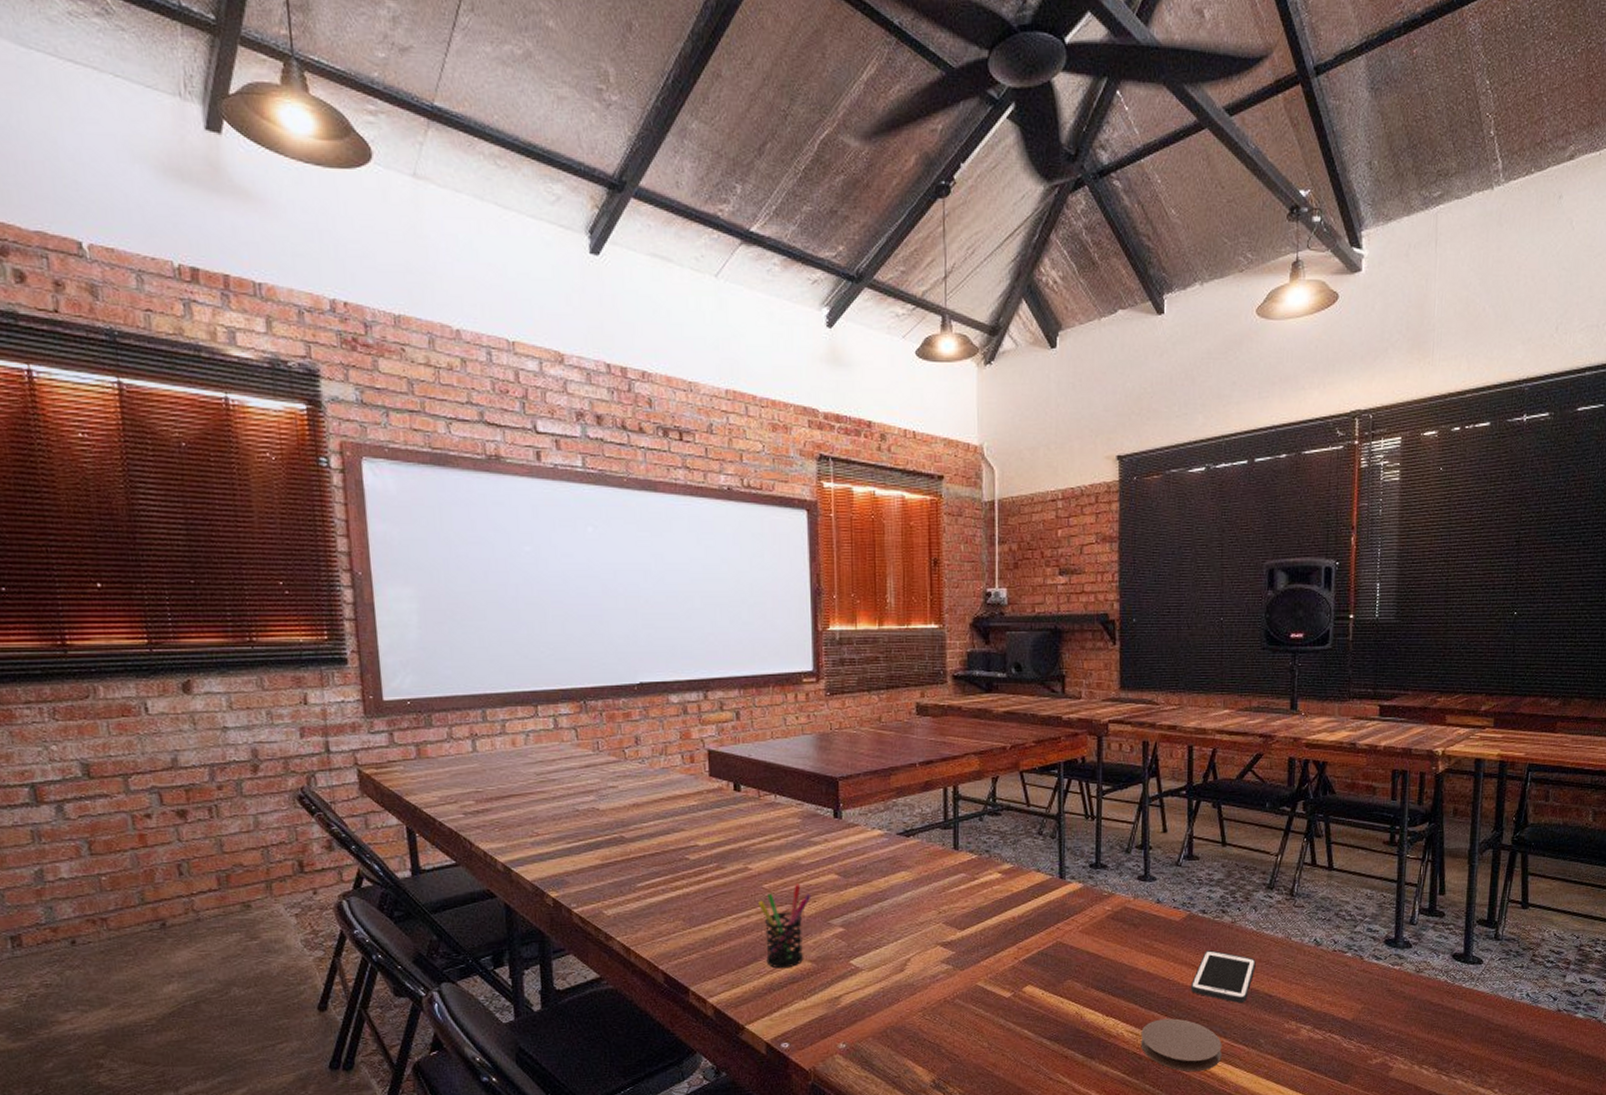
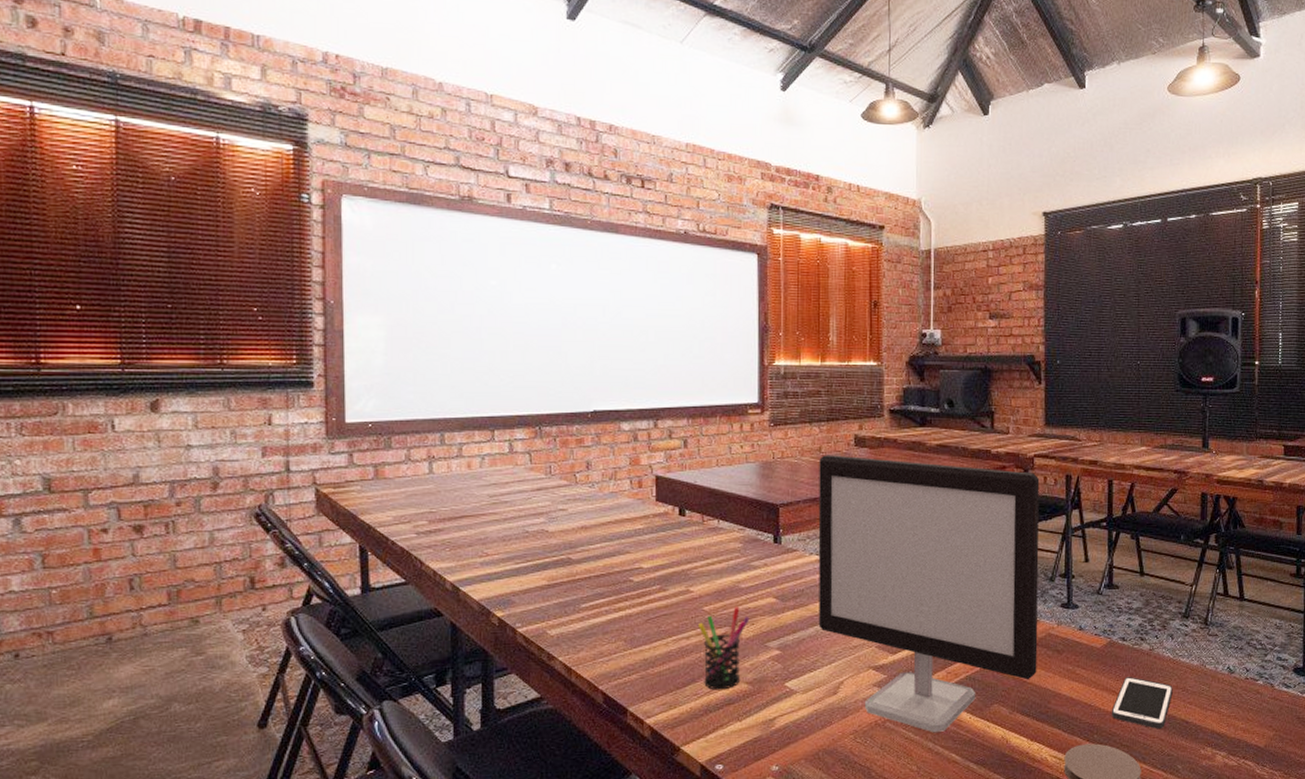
computer monitor: none [879,724,1115,1009] -> present [818,455,1040,732]

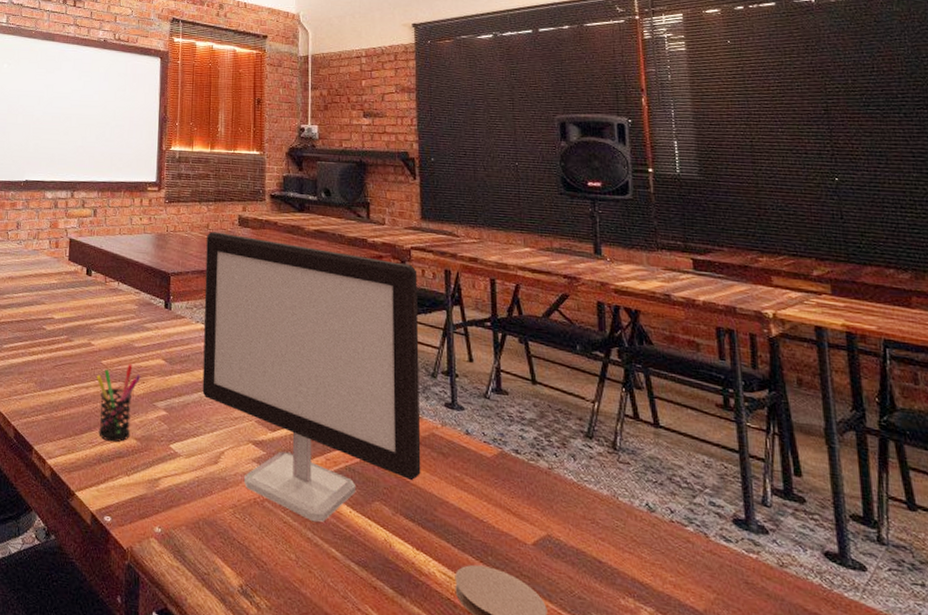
cell phone: present [1111,677,1173,729] -> none [507,495,580,565]

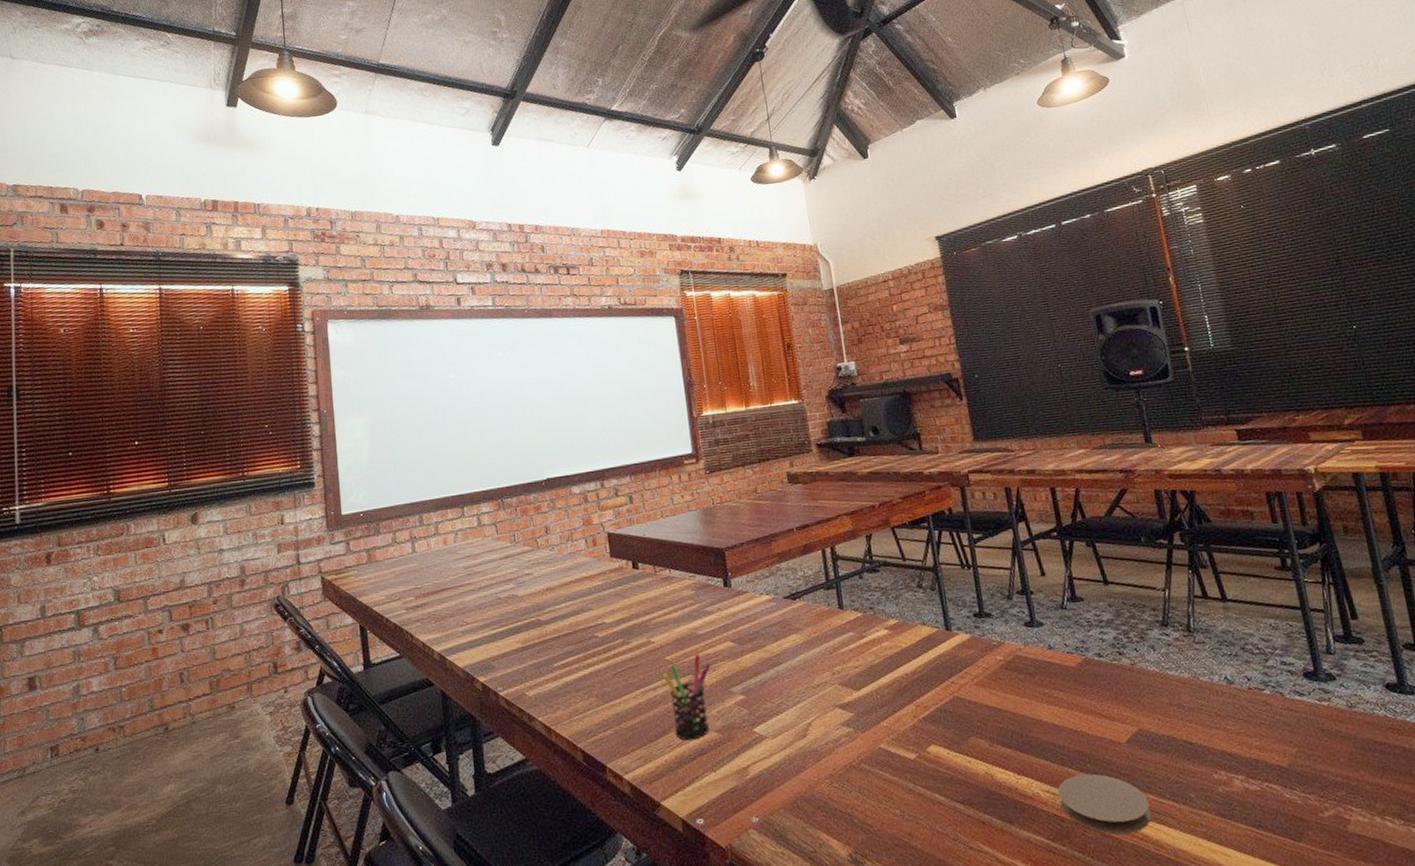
computer monitor: present [202,231,421,522] -> none [756,489,1011,772]

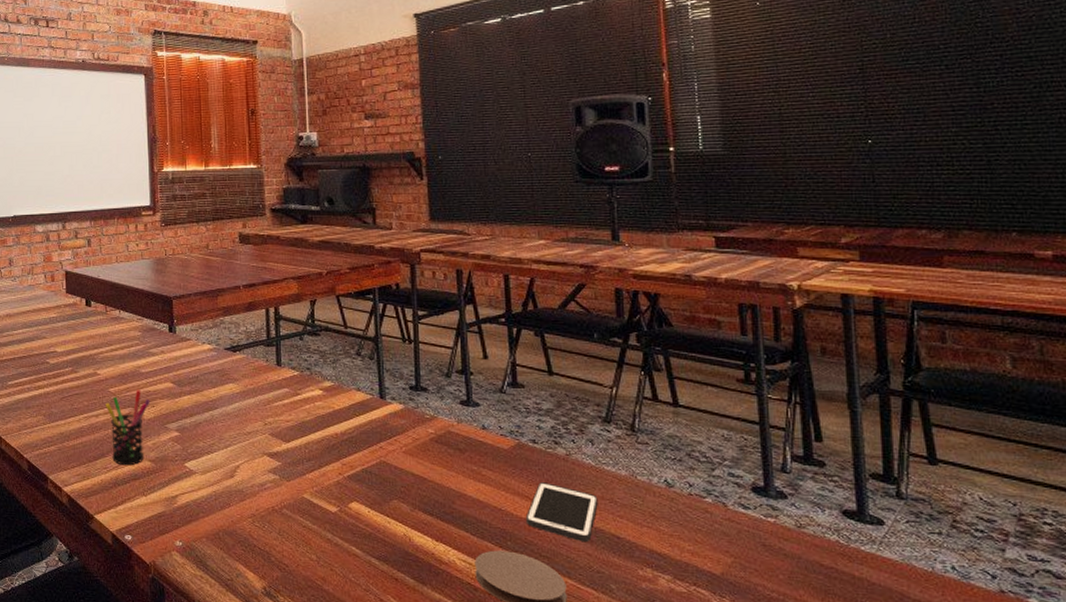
cell phone: none [1101,696,1168,754] -> present [525,482,598,543]

